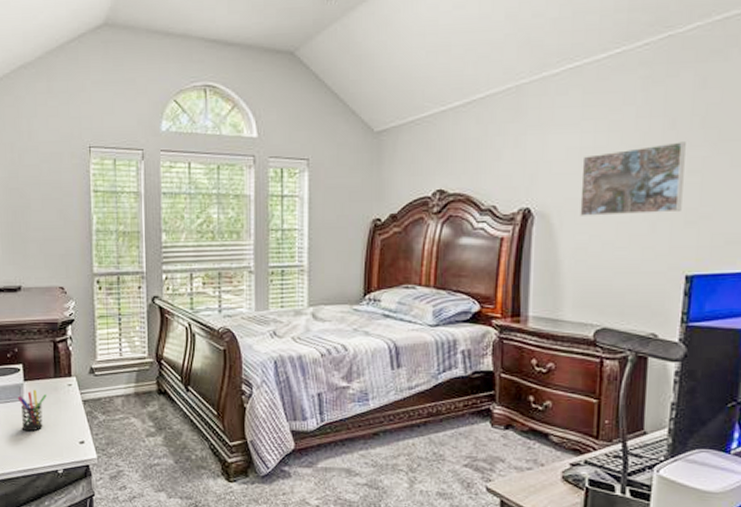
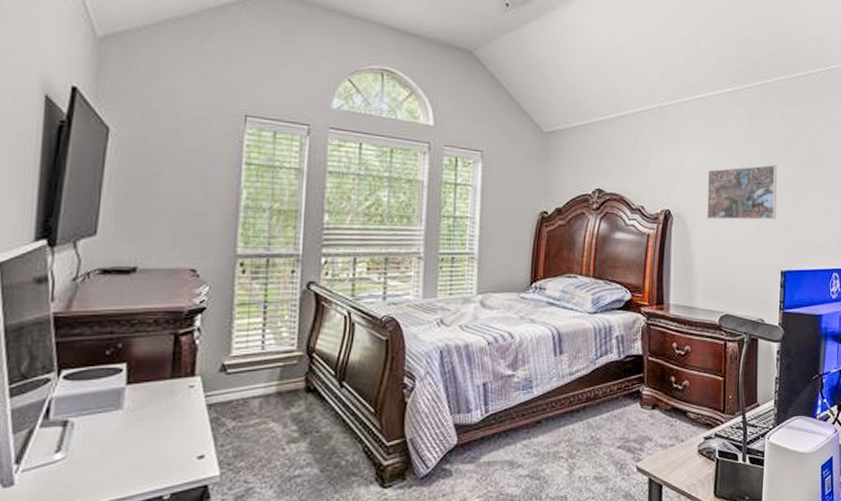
pen holder: present [17,389,47,432] -> none [114,393,157,449]

